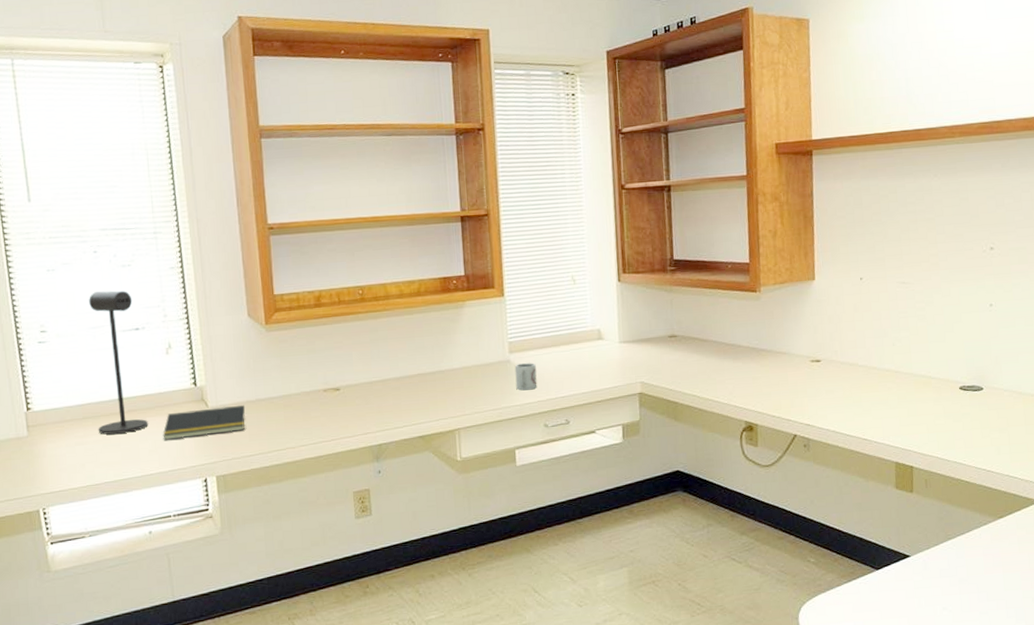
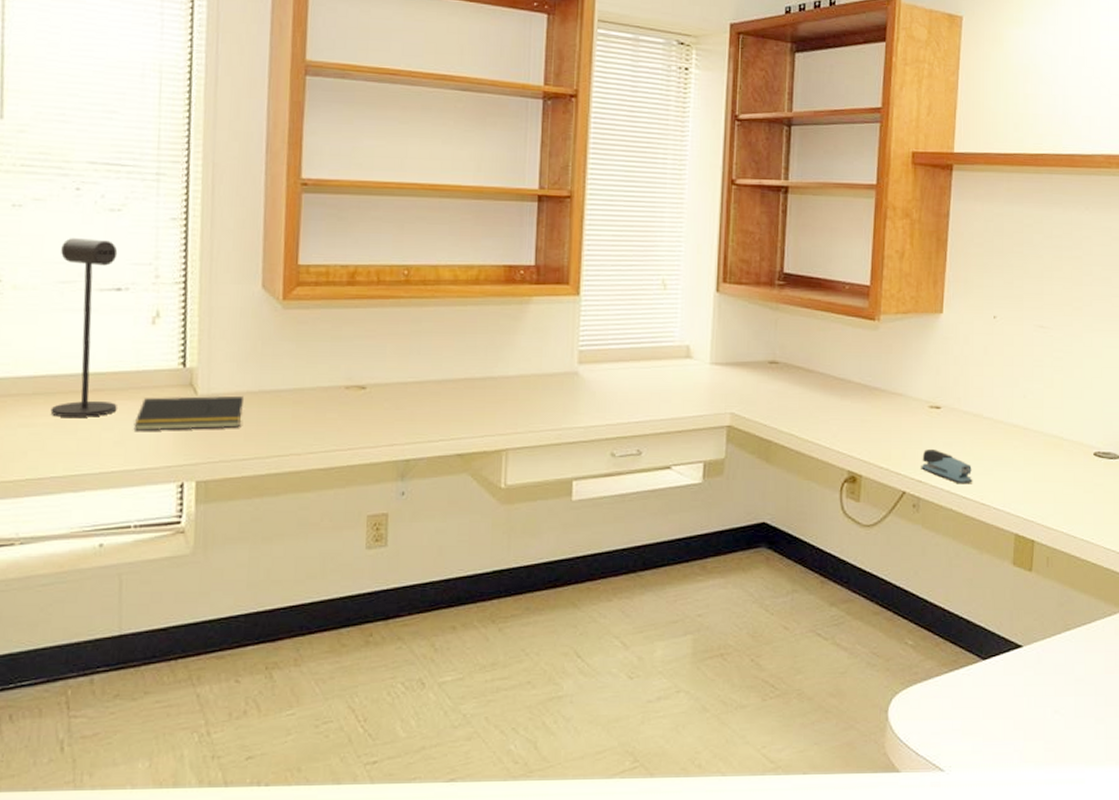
cup: present [514,363,538,391] -> none [582,377,609,410]
stapler: none [808,396,855,424] -> present [921,448,973,484]

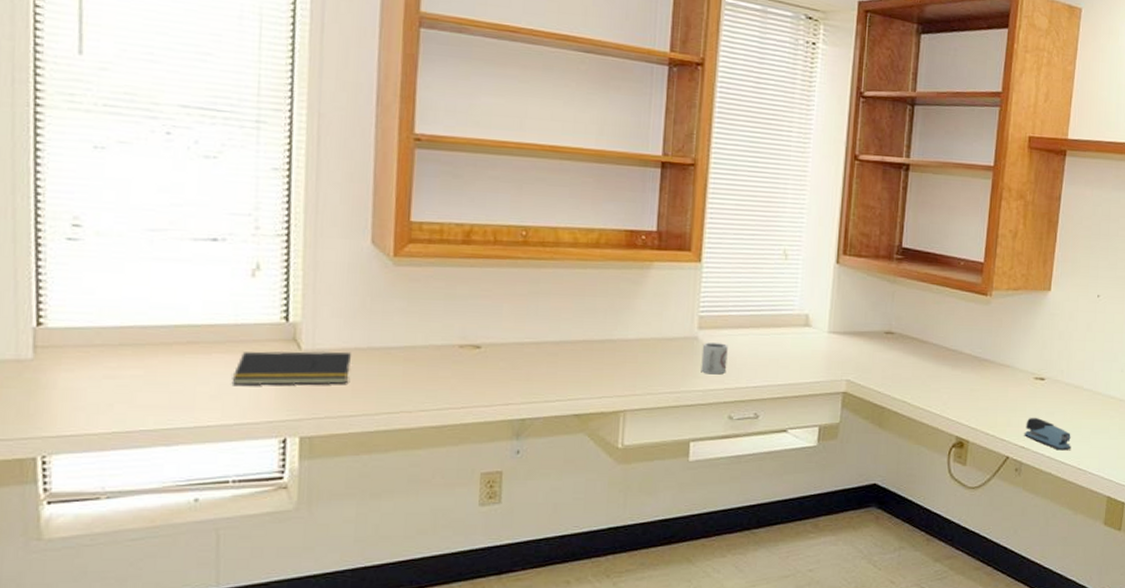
desk lamp: present [50,238,118,417] -> none [139,184,213,370]
cup: none [582,377,609,410] -> present [701,342,728,375]

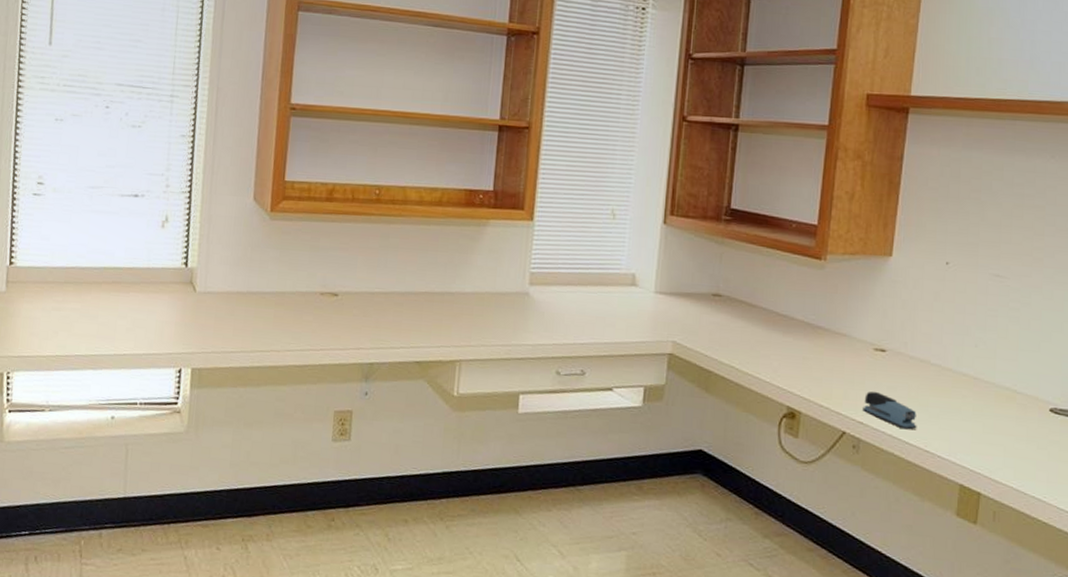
notepad: present [231,351,351,386] -> none [143,292,234,324]
cup: present [701,342,728,375] -> none [531,298,557,330]

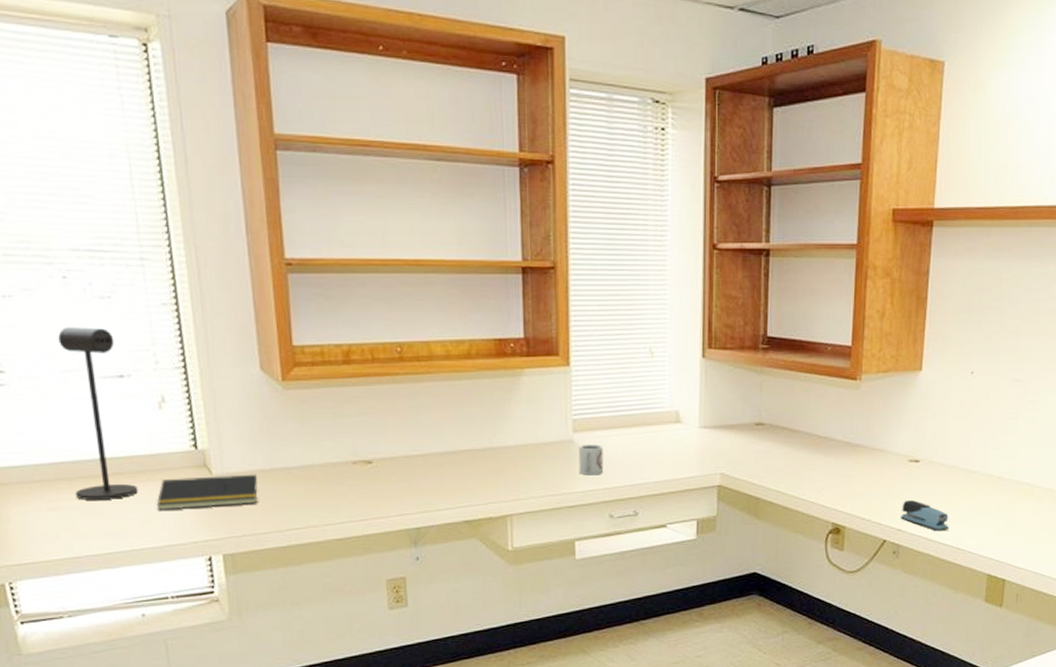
desk lamp: none [78,149,137,306] -> present [58,327,138,500]
notepad: none [143,292,234,324] -> present [156,474,258,510]
cup: none [531,298,557,330] -> present [578,445,604,476]

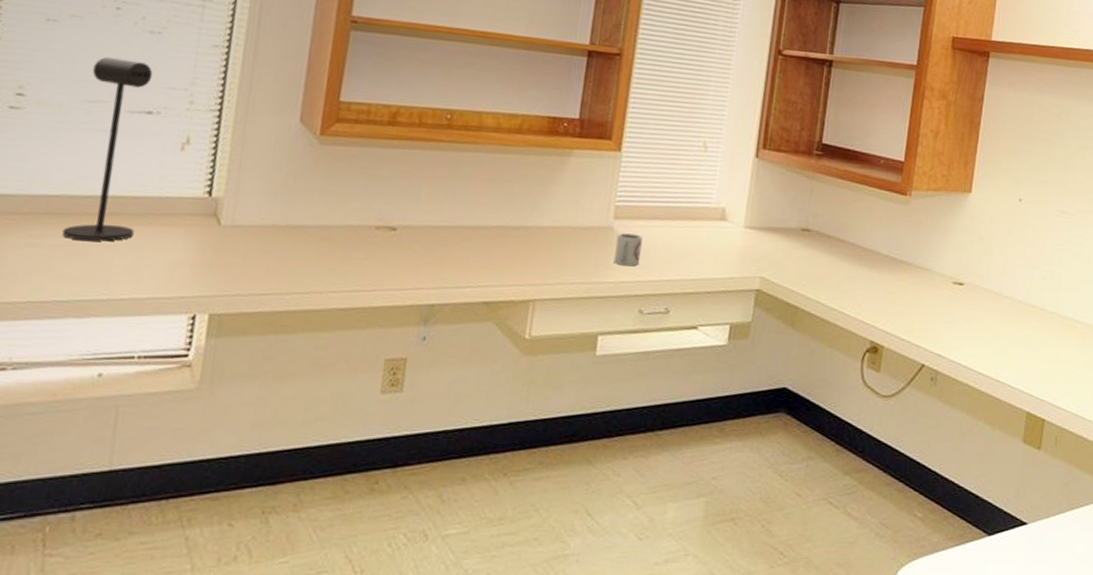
notepad: present [156,474,258,510] -> none [149,225,269,262]
stapler: present [900,499,949,532] -> none [941,323,990,361]

